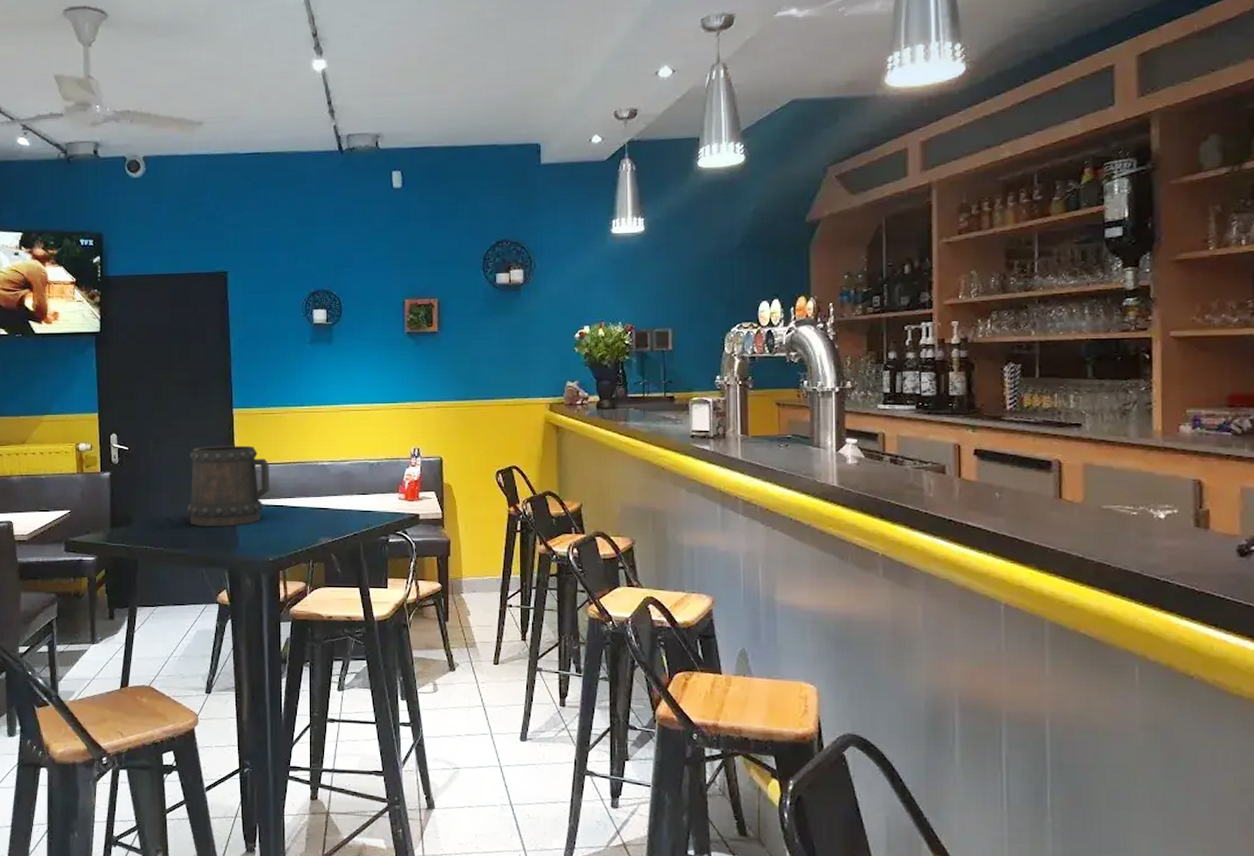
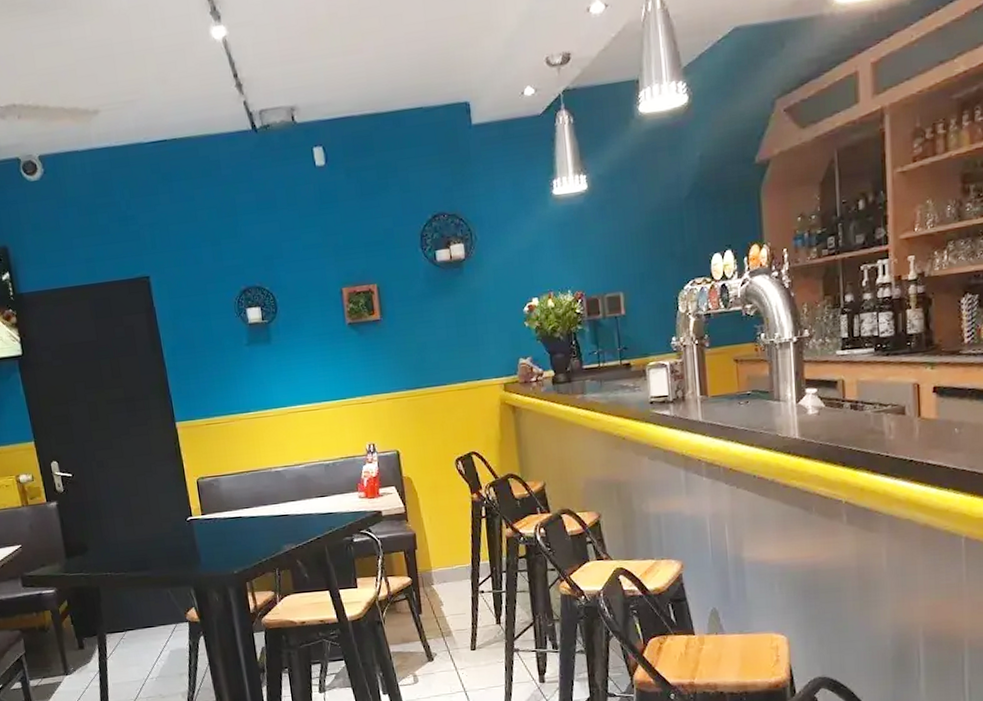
beer mug: present [186,445,269,526] -> none [137,459,225,547]

